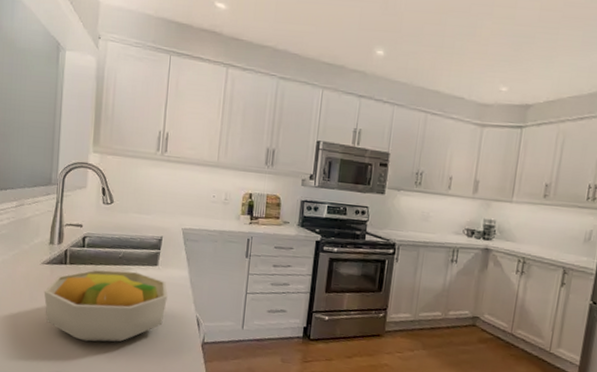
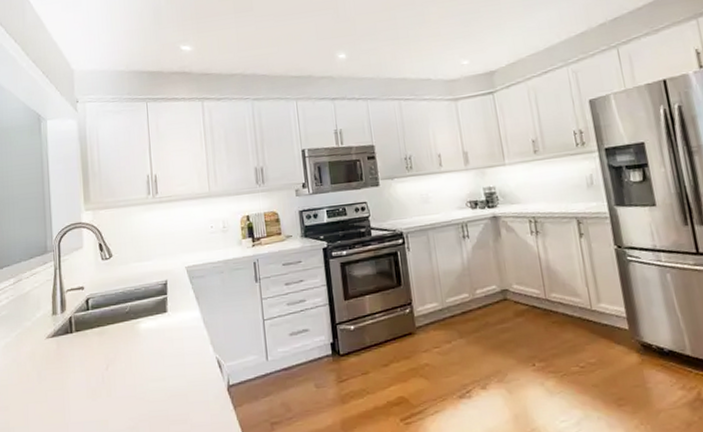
fruit bowl: present [44,269,168,343] -> none [52,323,183,415]

